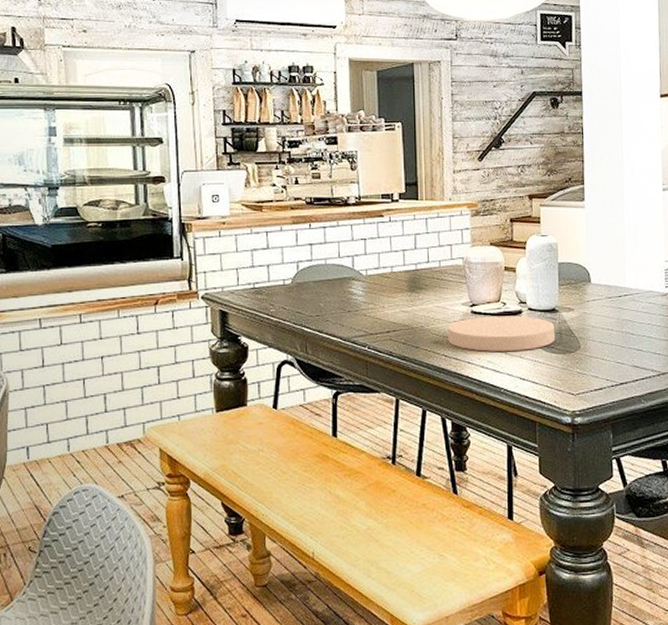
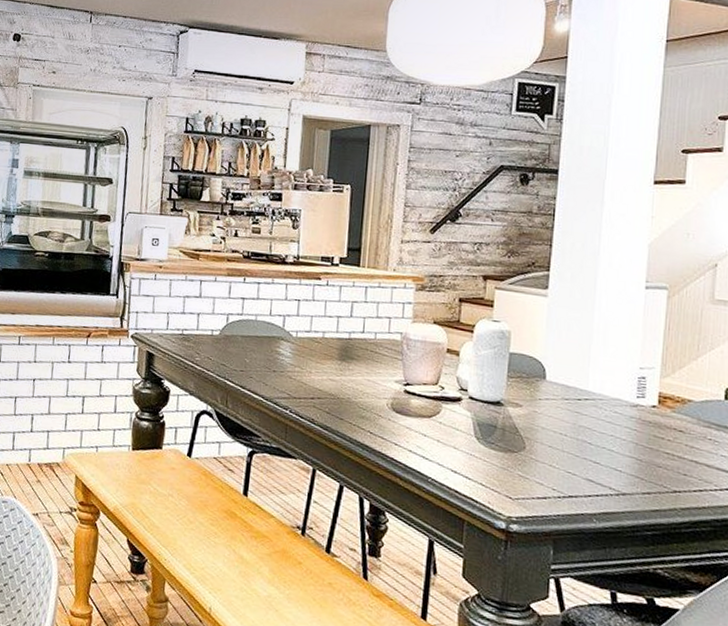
plate: present [448,315,556,352] -> none [375,397,498,442]

